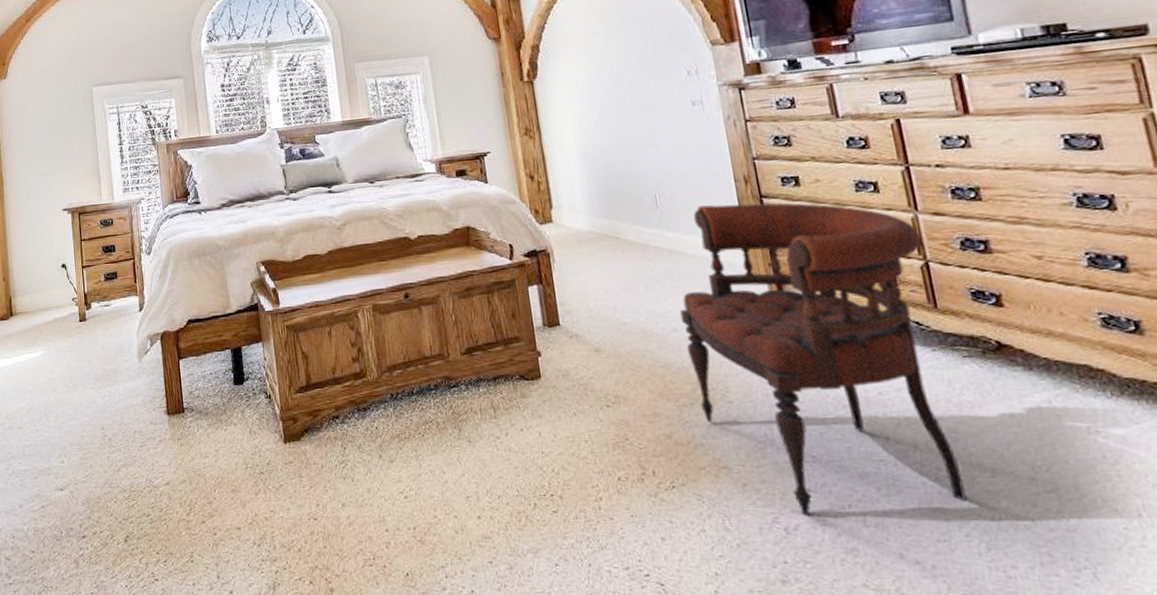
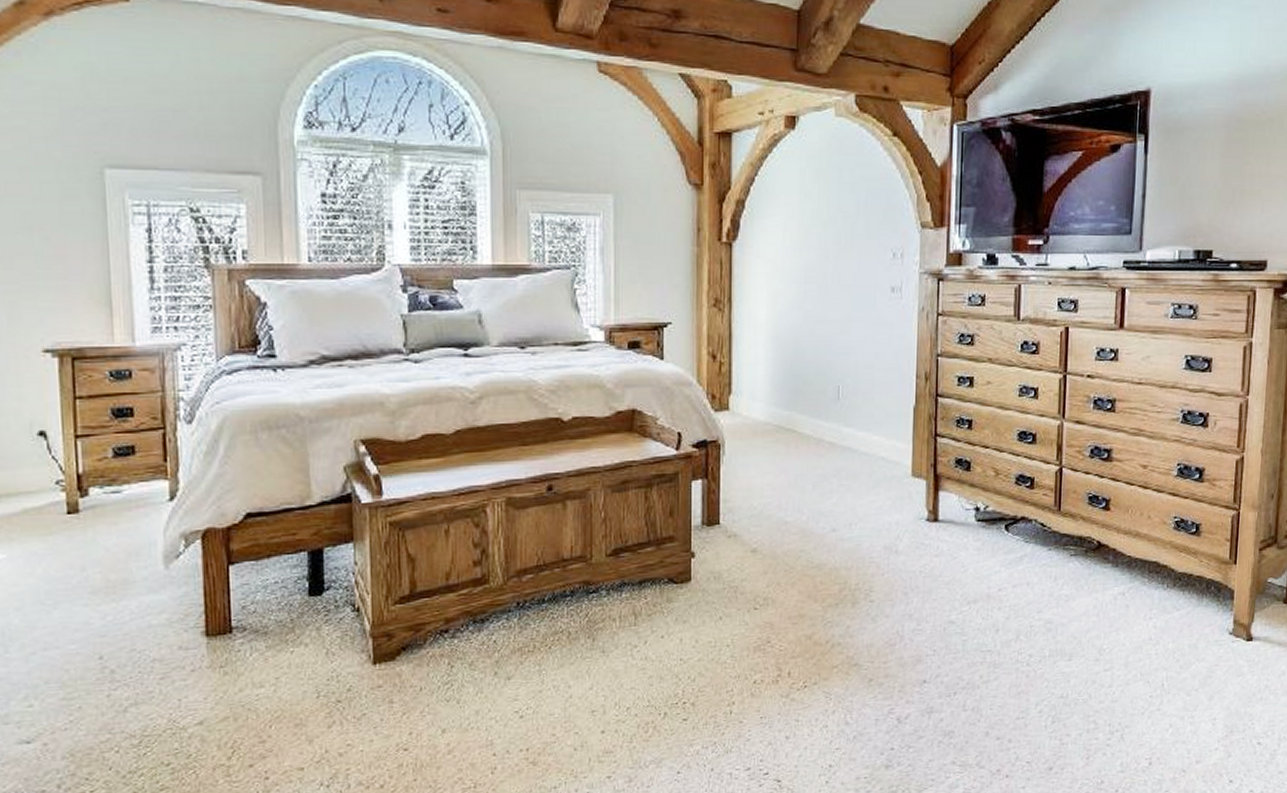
armchair: present [680,203,967,516] -> none [841,400,1061,705]

